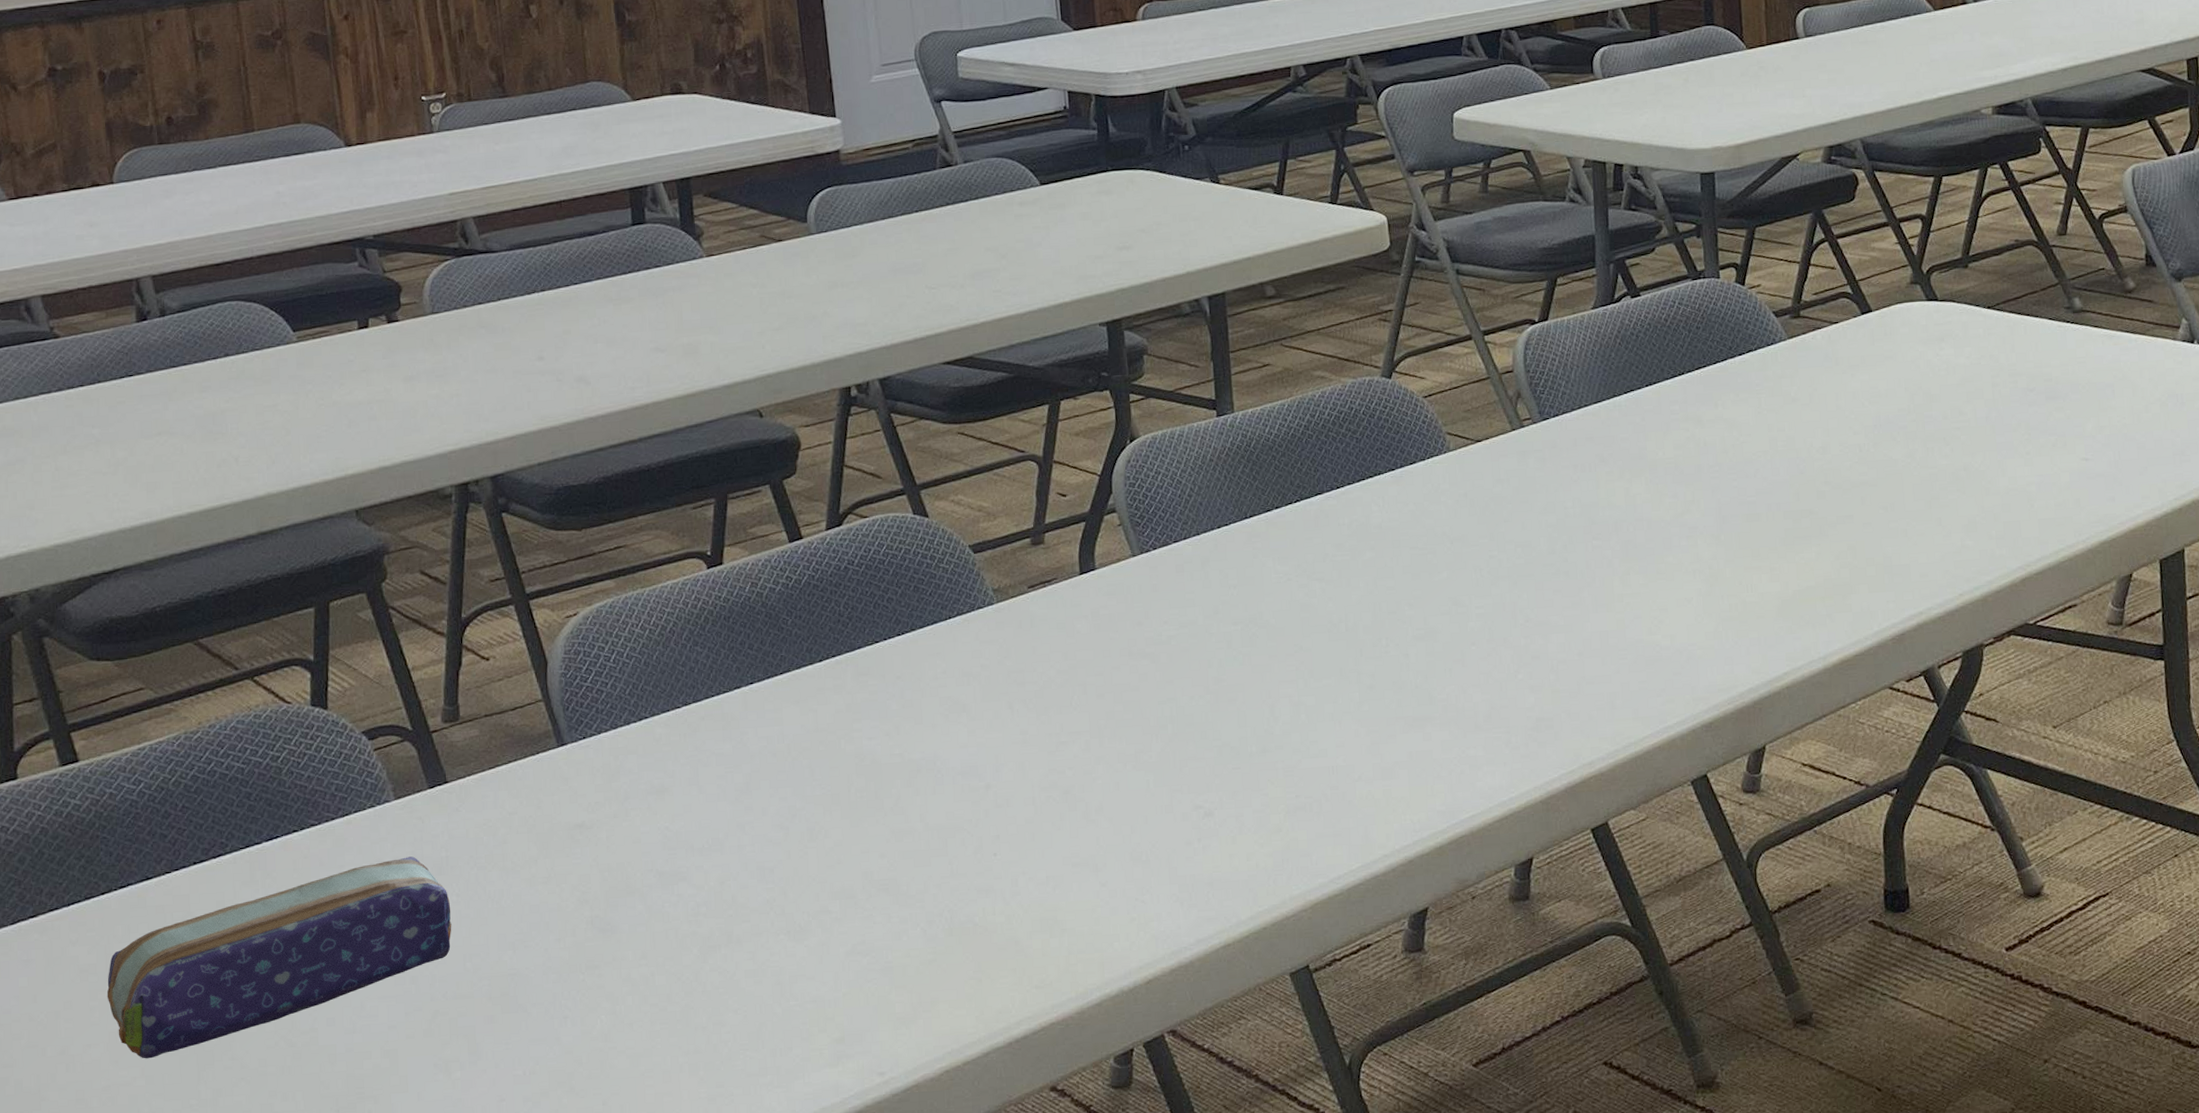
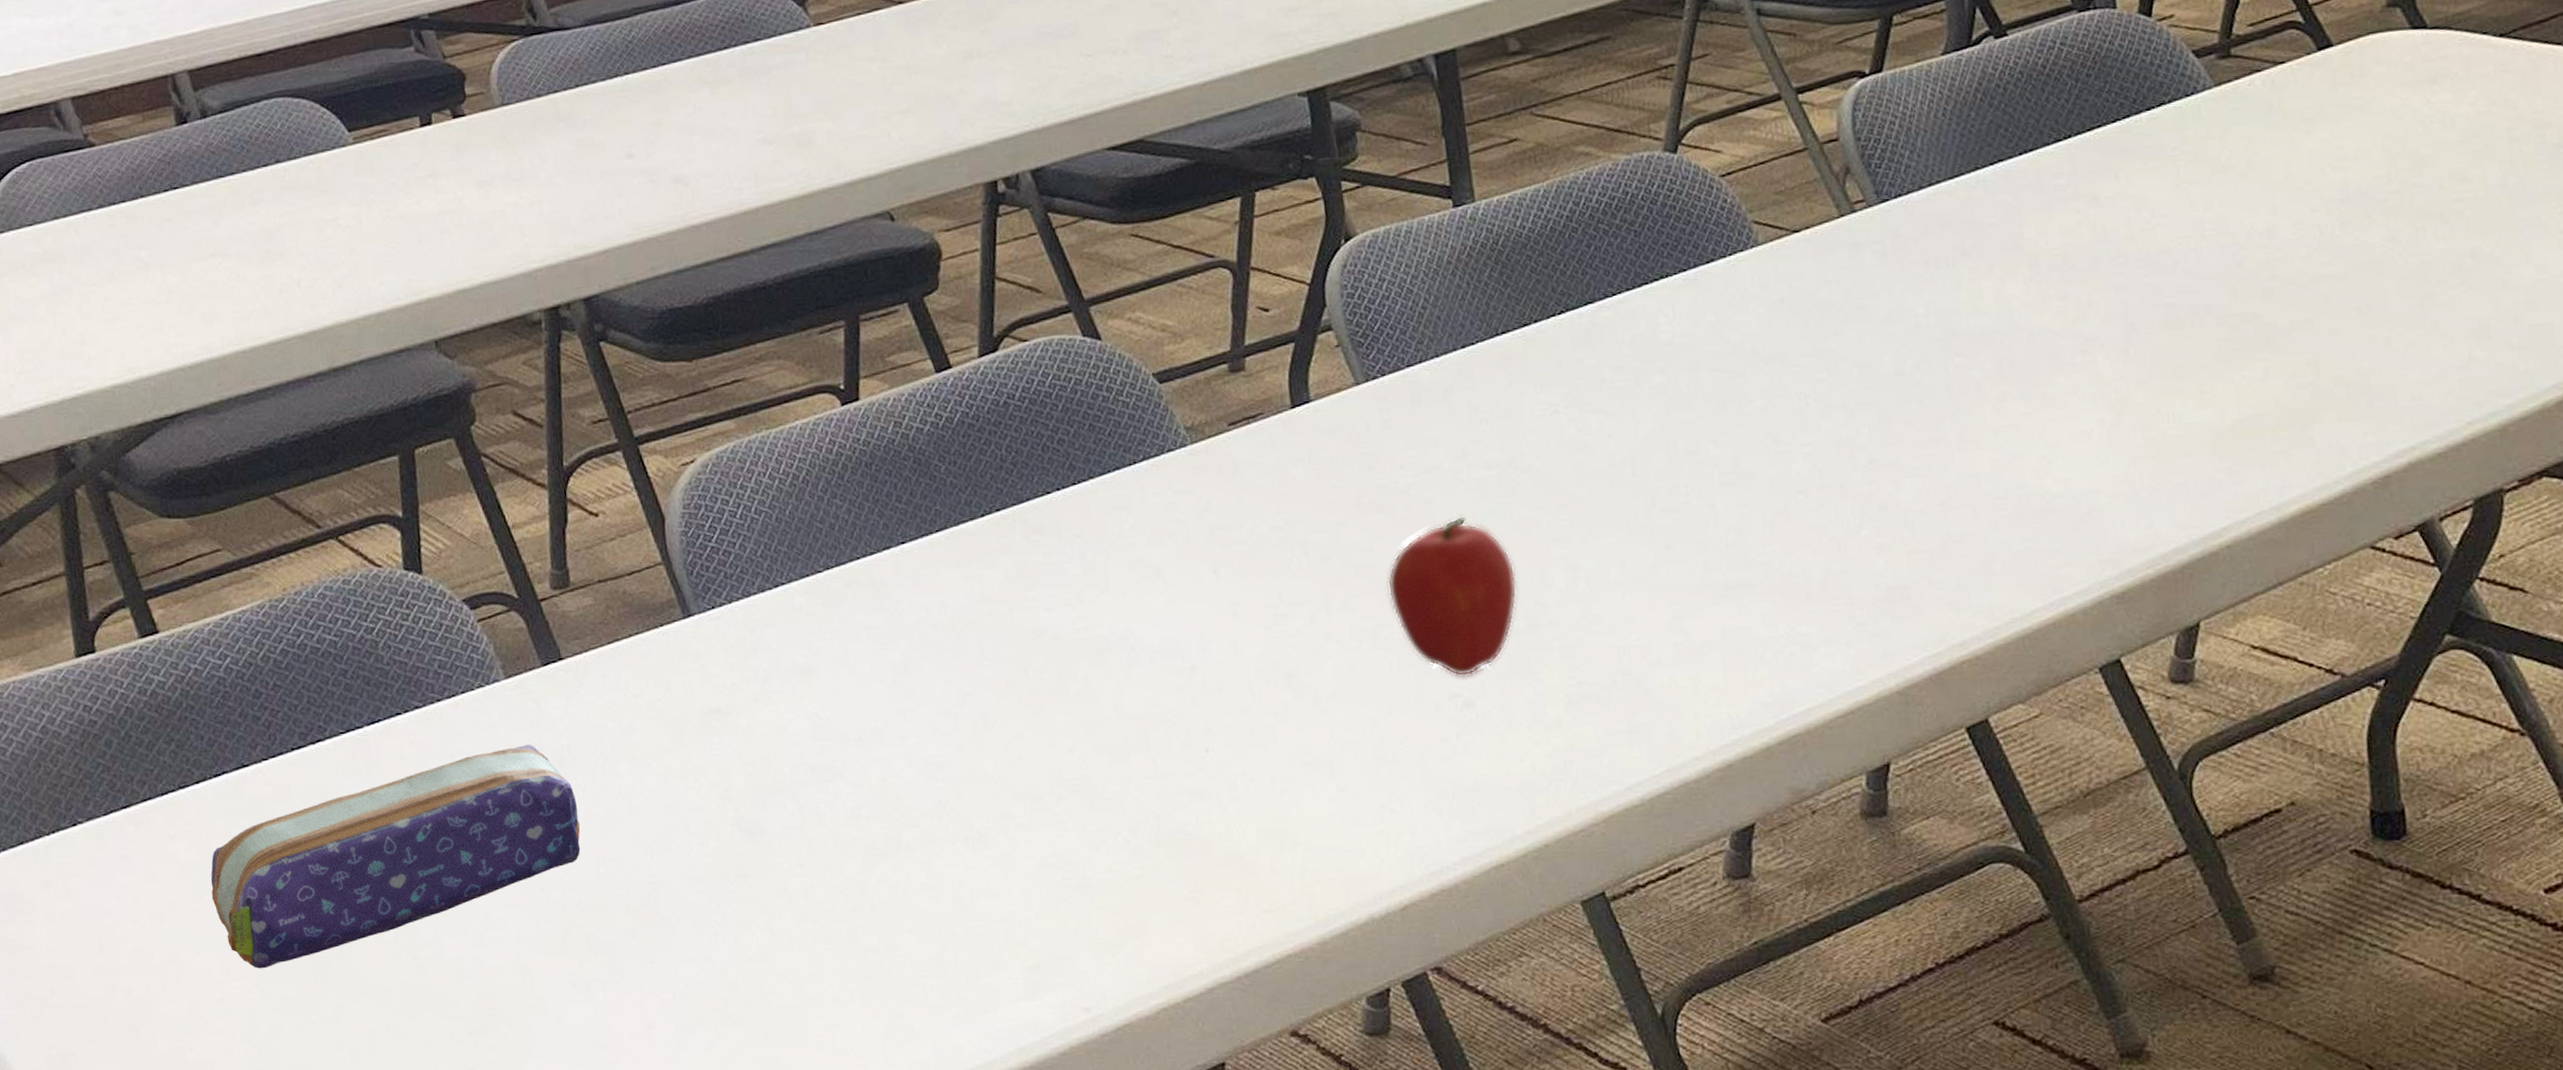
fruit: none [1149,661,1252,792] -> present [1387,515,1518,677]

